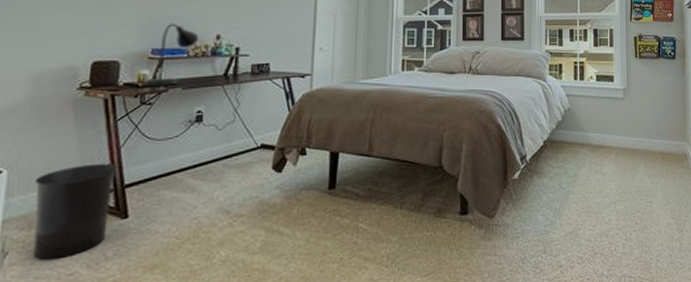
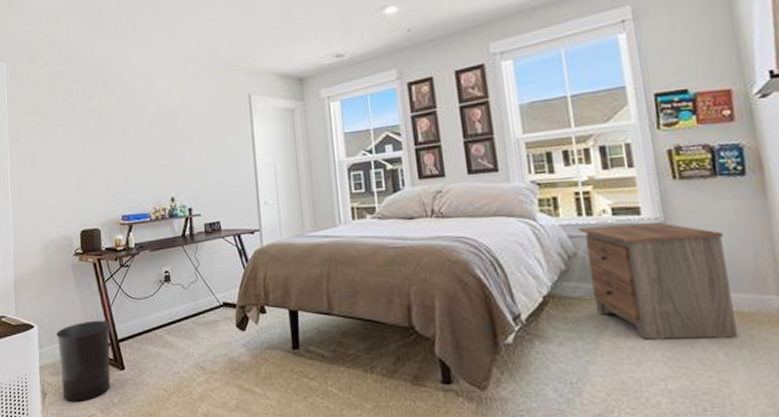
desk lamp: present [140,23,199,87] -> none [117,190,157,251]
nightstand: none [573,88,660,174] -> present [578,222,738,340]

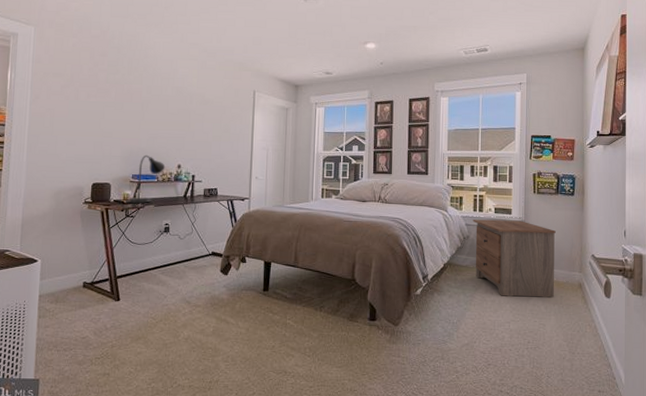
waste bin: present [56,320,111,403] -> none [58,259,111,326]
desk lamp: none [117,190,157,251] -> present [125,154,166,204]

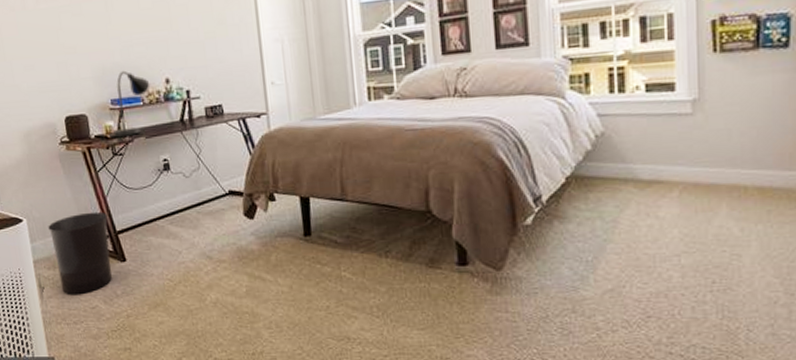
waste bin: none [58,259,111,326] -> present [48,211,112,295]
nightstand: present [472,219,556,298] -> none [608,99,756,218]

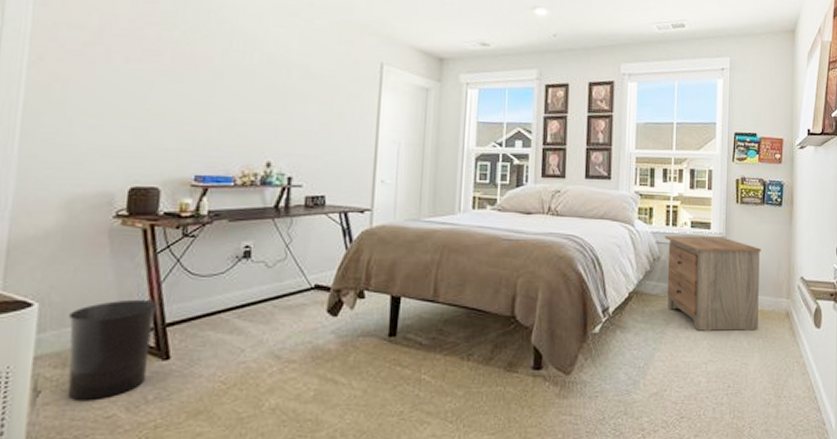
desk lamp: present [108,70,150,139] -> none [182,147,248,218]
nightstand: none [608,99,756,218] -> present [664,235,761,331]

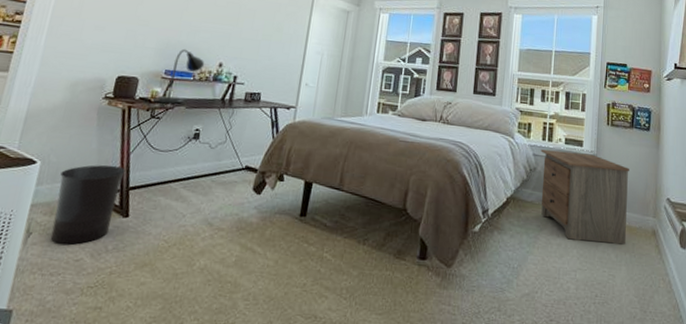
desk lamp: none [182,147,248,218] -> present [152,49,205,104]

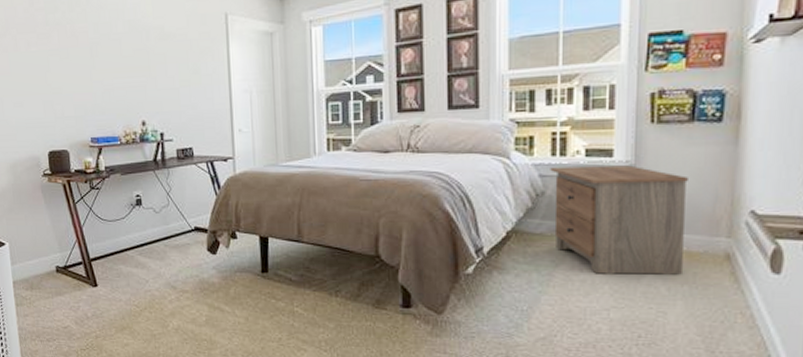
waste bin: present [50,165,125,245] -> none [28,240,84,315]
desk lamp: present [152,49,205,104] -> none [87,111,128,173]

